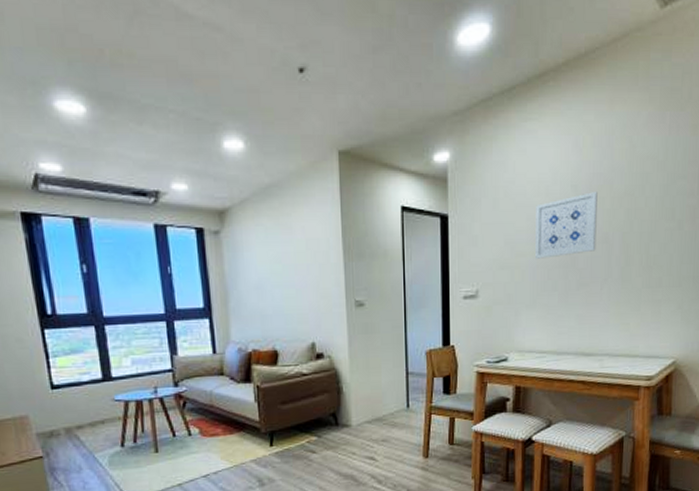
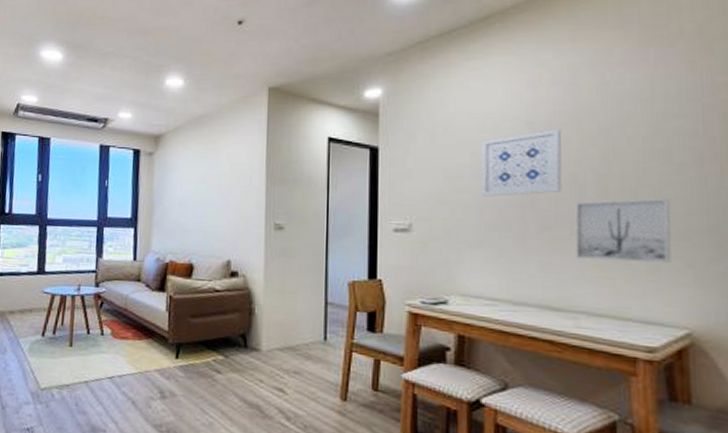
wall art: none [604,252,671,310] -> present [575,199,671,263]

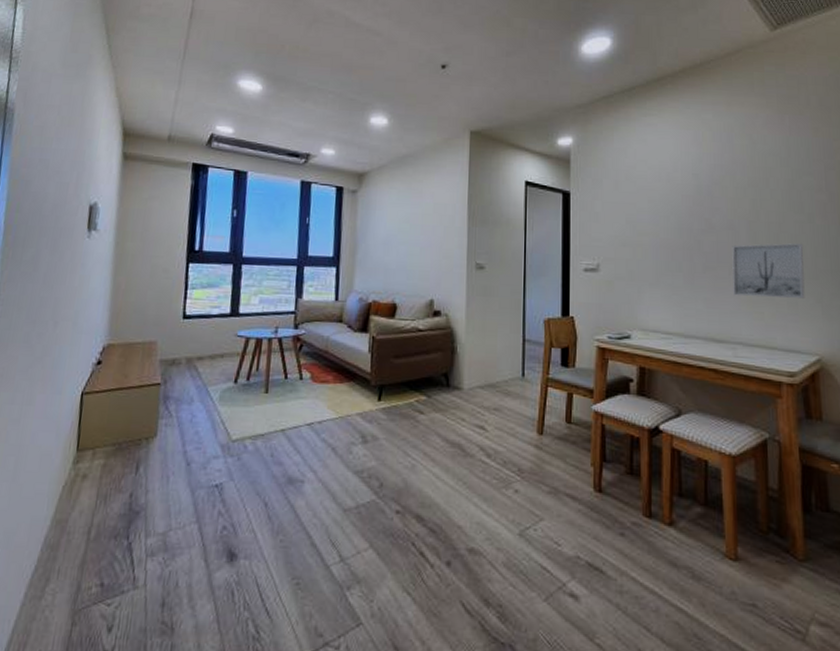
wall art: present [482,128,562,197] -> none [657,180,722,240]

